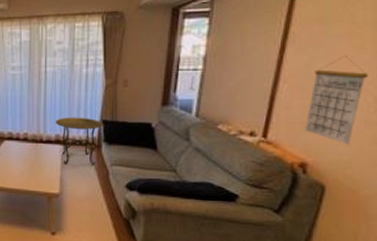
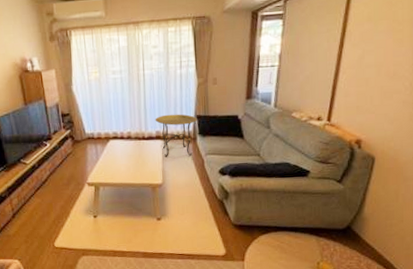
calendar: present [305,55,369,145] -> none [360,48,406,122]

